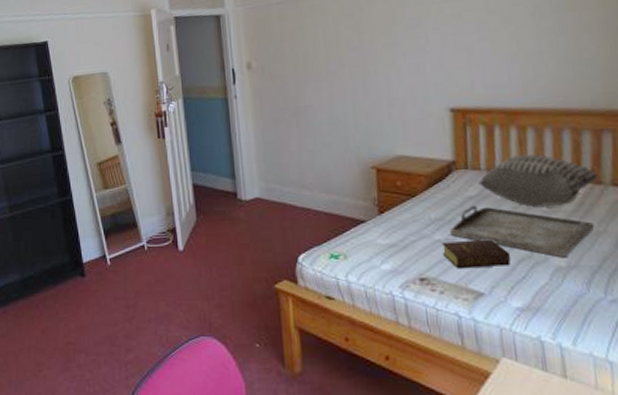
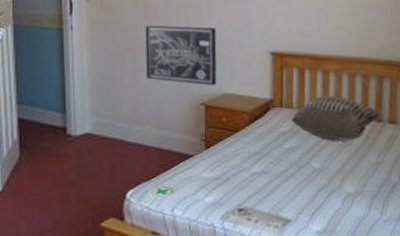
wall art: none [308,86,389,149] -> present [145,25,217,86]
bible: present [441,239,511,269] -> none [258,170,313,199]
serving tray: present [450,205,595,258] -> none [266,139,376,185]

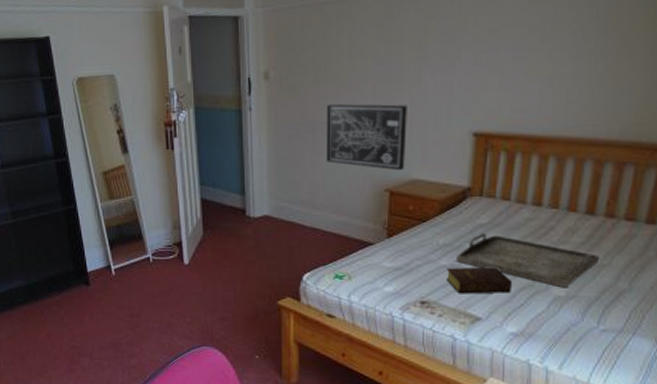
bible: none [258,170,313,199] -> present [445,266,512,294]
serving tray: none [266,139,376,185] -> present [456,232,600,288]
cushion: present [290,95,379,141] -> none [491,183,613,237]

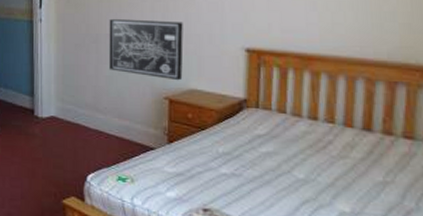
bible: present [445,266,512,294] -> none [226,176,294,206]
serving tray: present [456,232,600,288] -> none [237,143,382,204]

